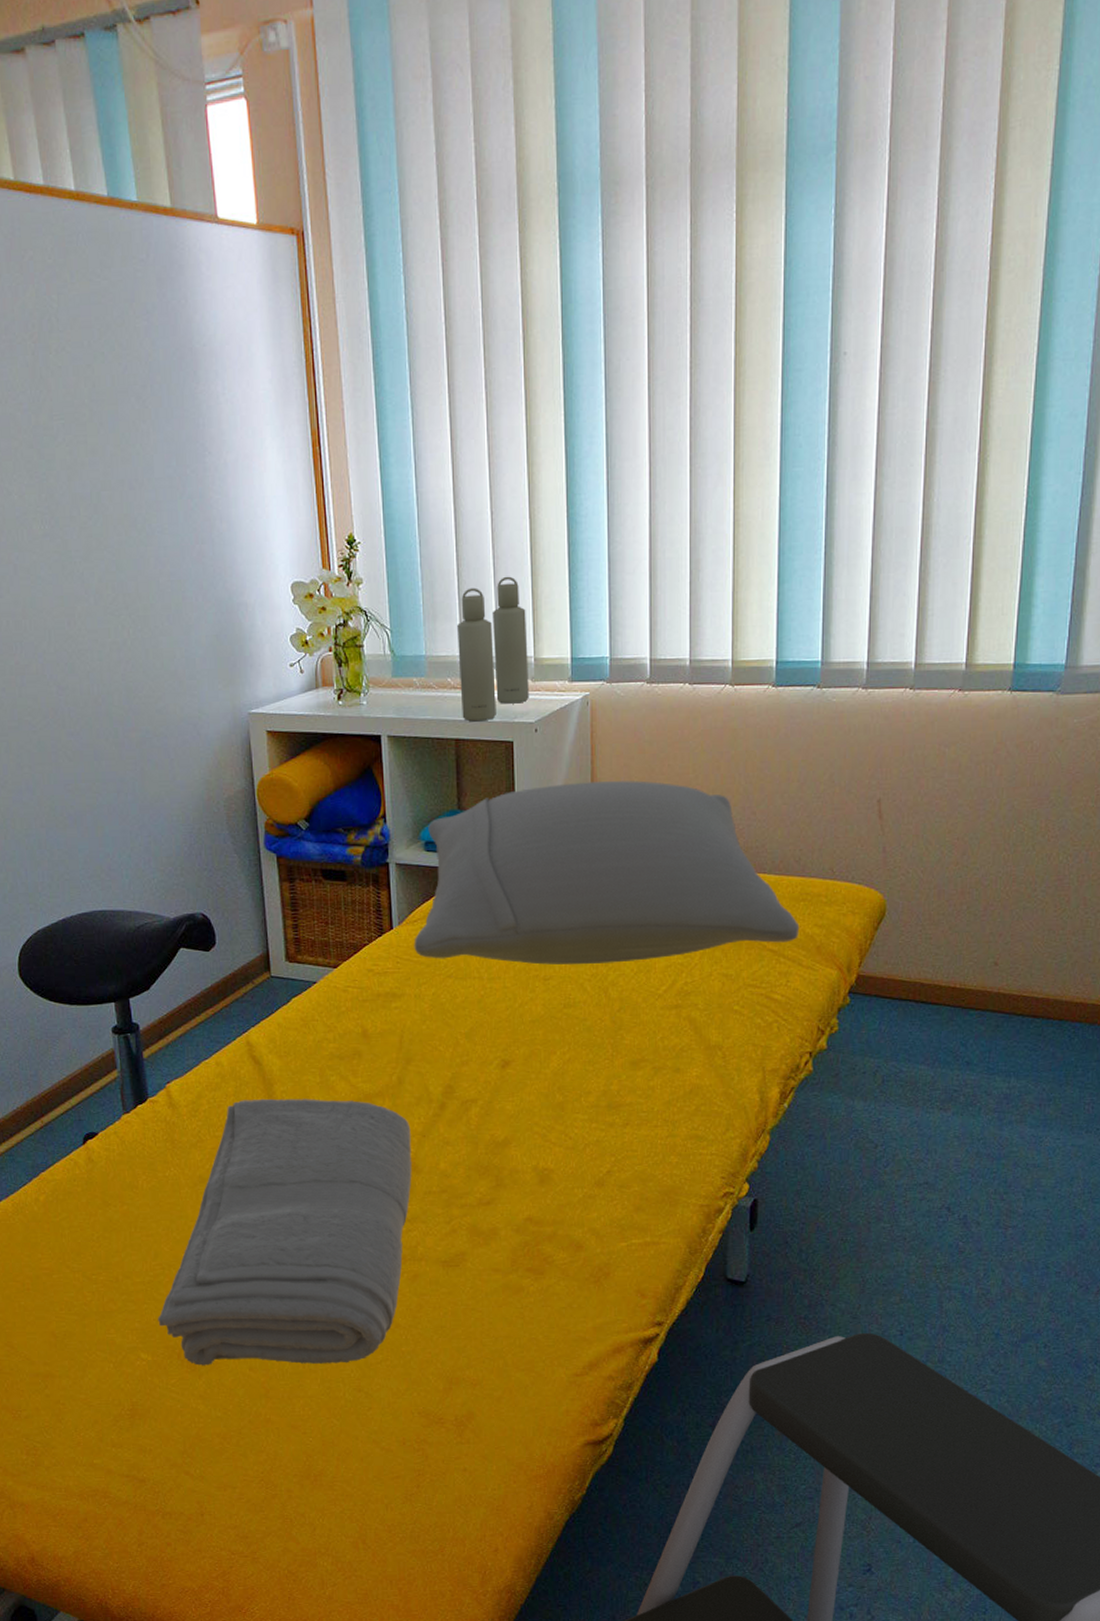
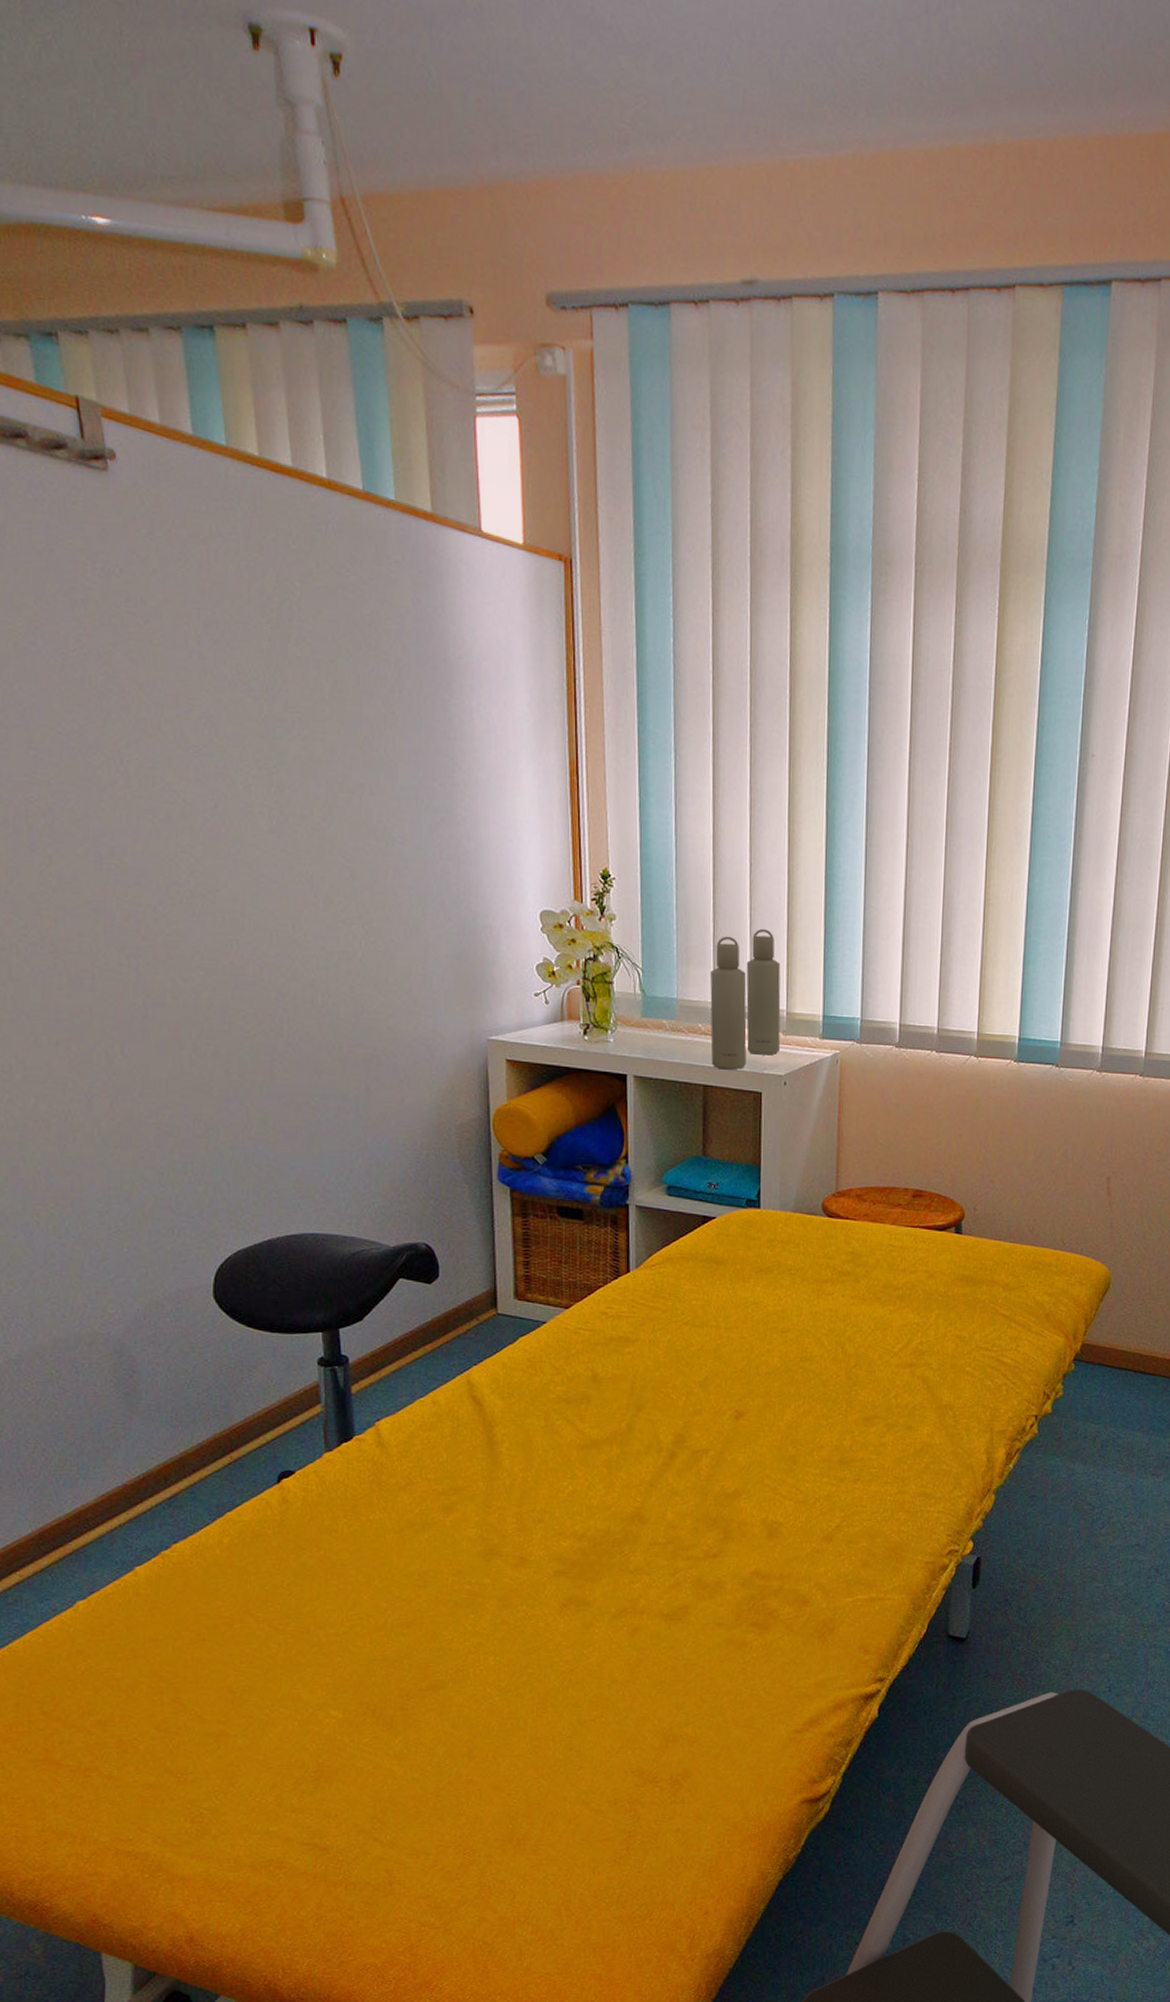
towel: present [158,1099,412,1366] -> none [352,1442,638,1723]
pillow: present [414,780,800,965] -> none [650,1138,1031,1320]

